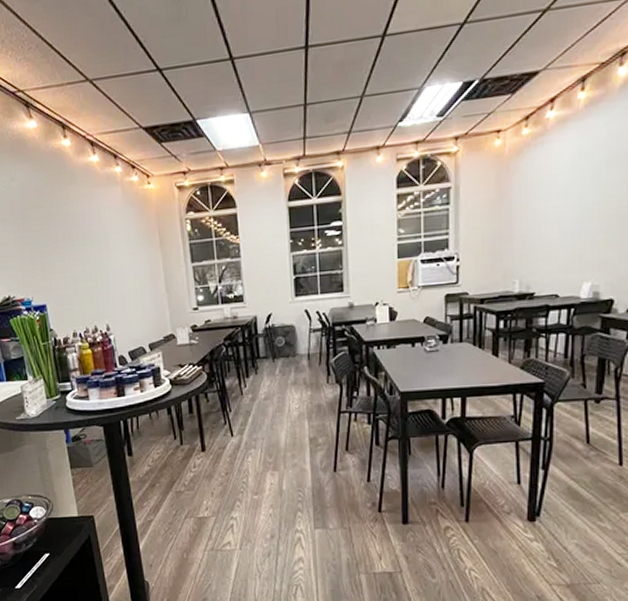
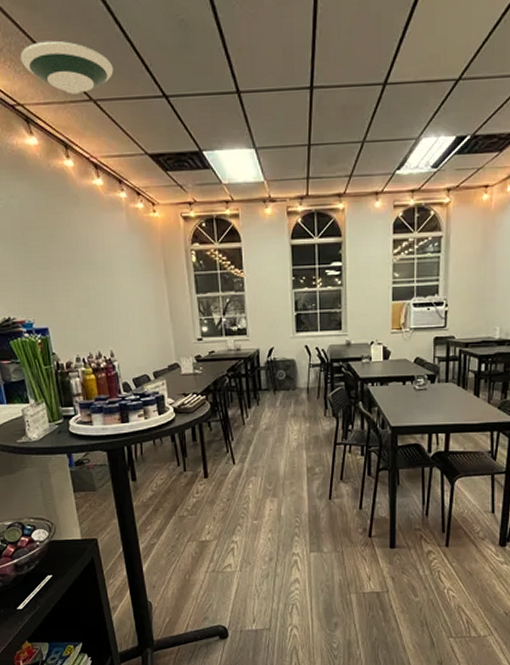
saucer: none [21,27,109,77] -> present [20,40,114,94]

